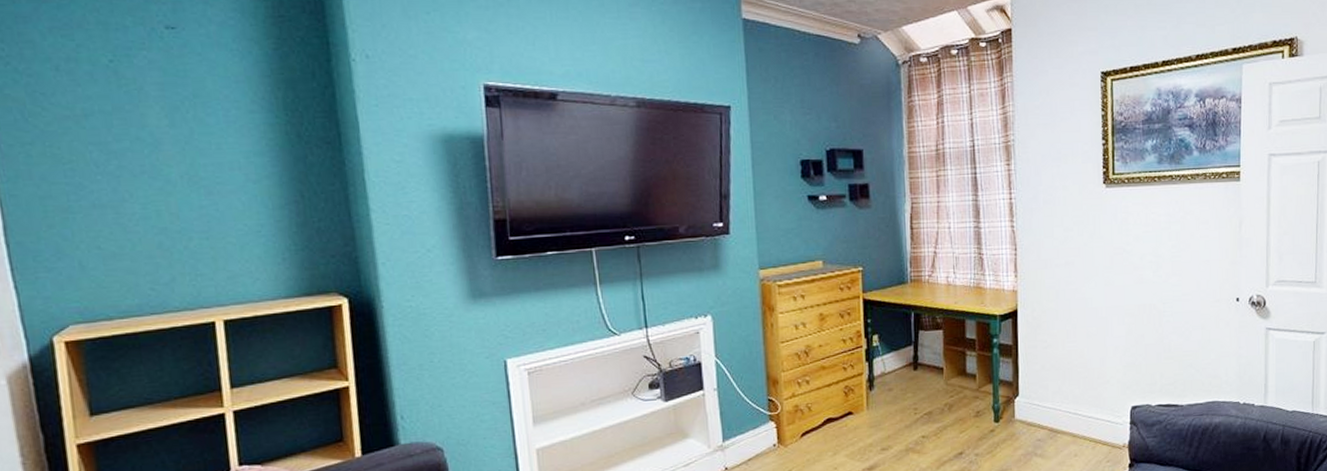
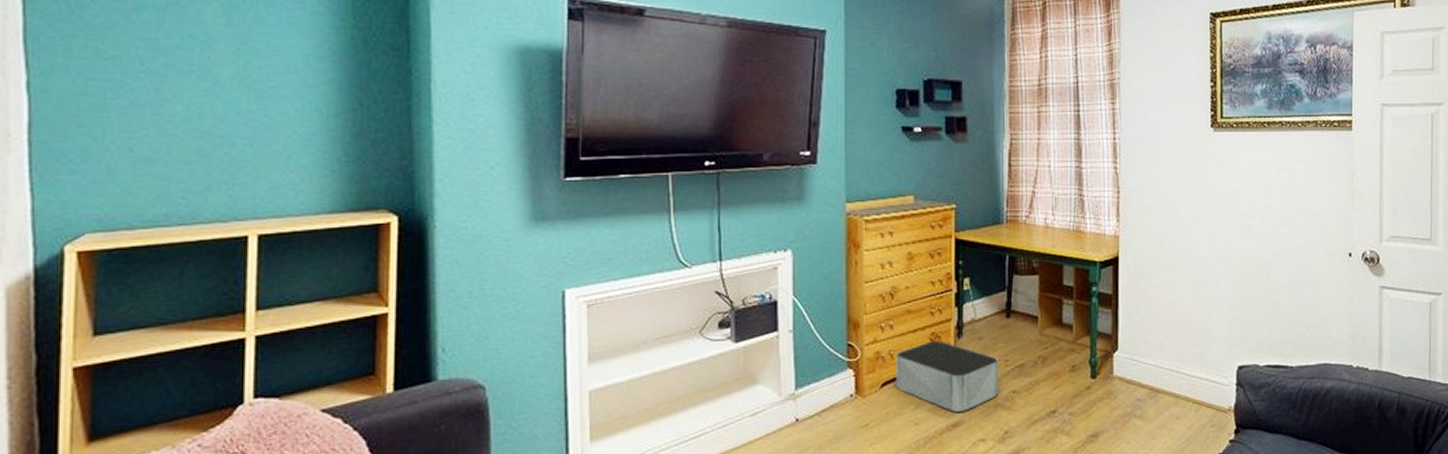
storage bin: none [813,393,909,457] -> present [896,340,999,412]

